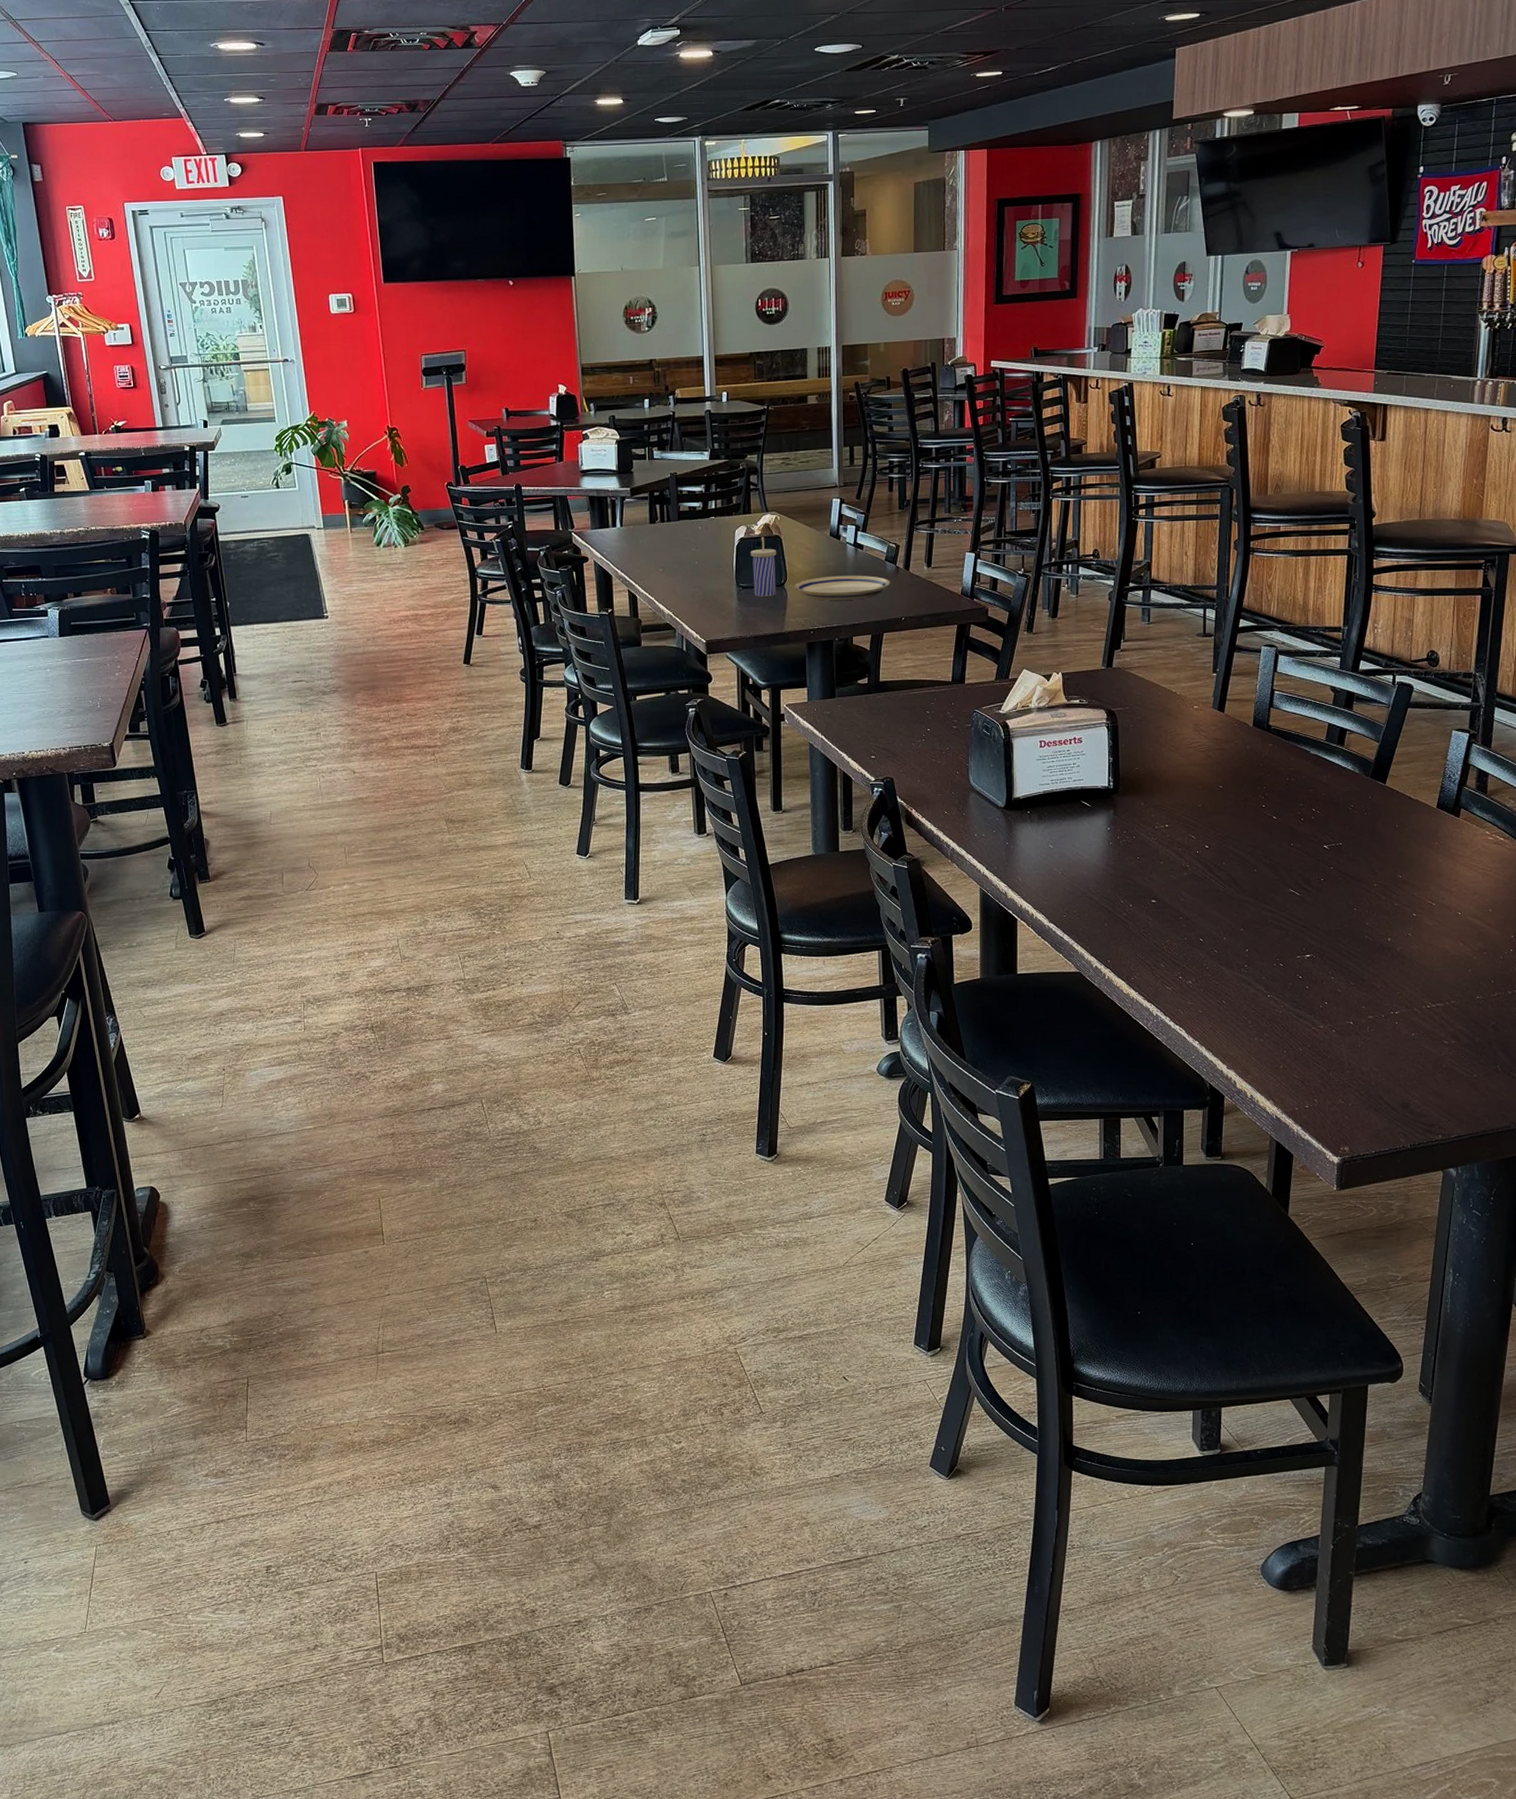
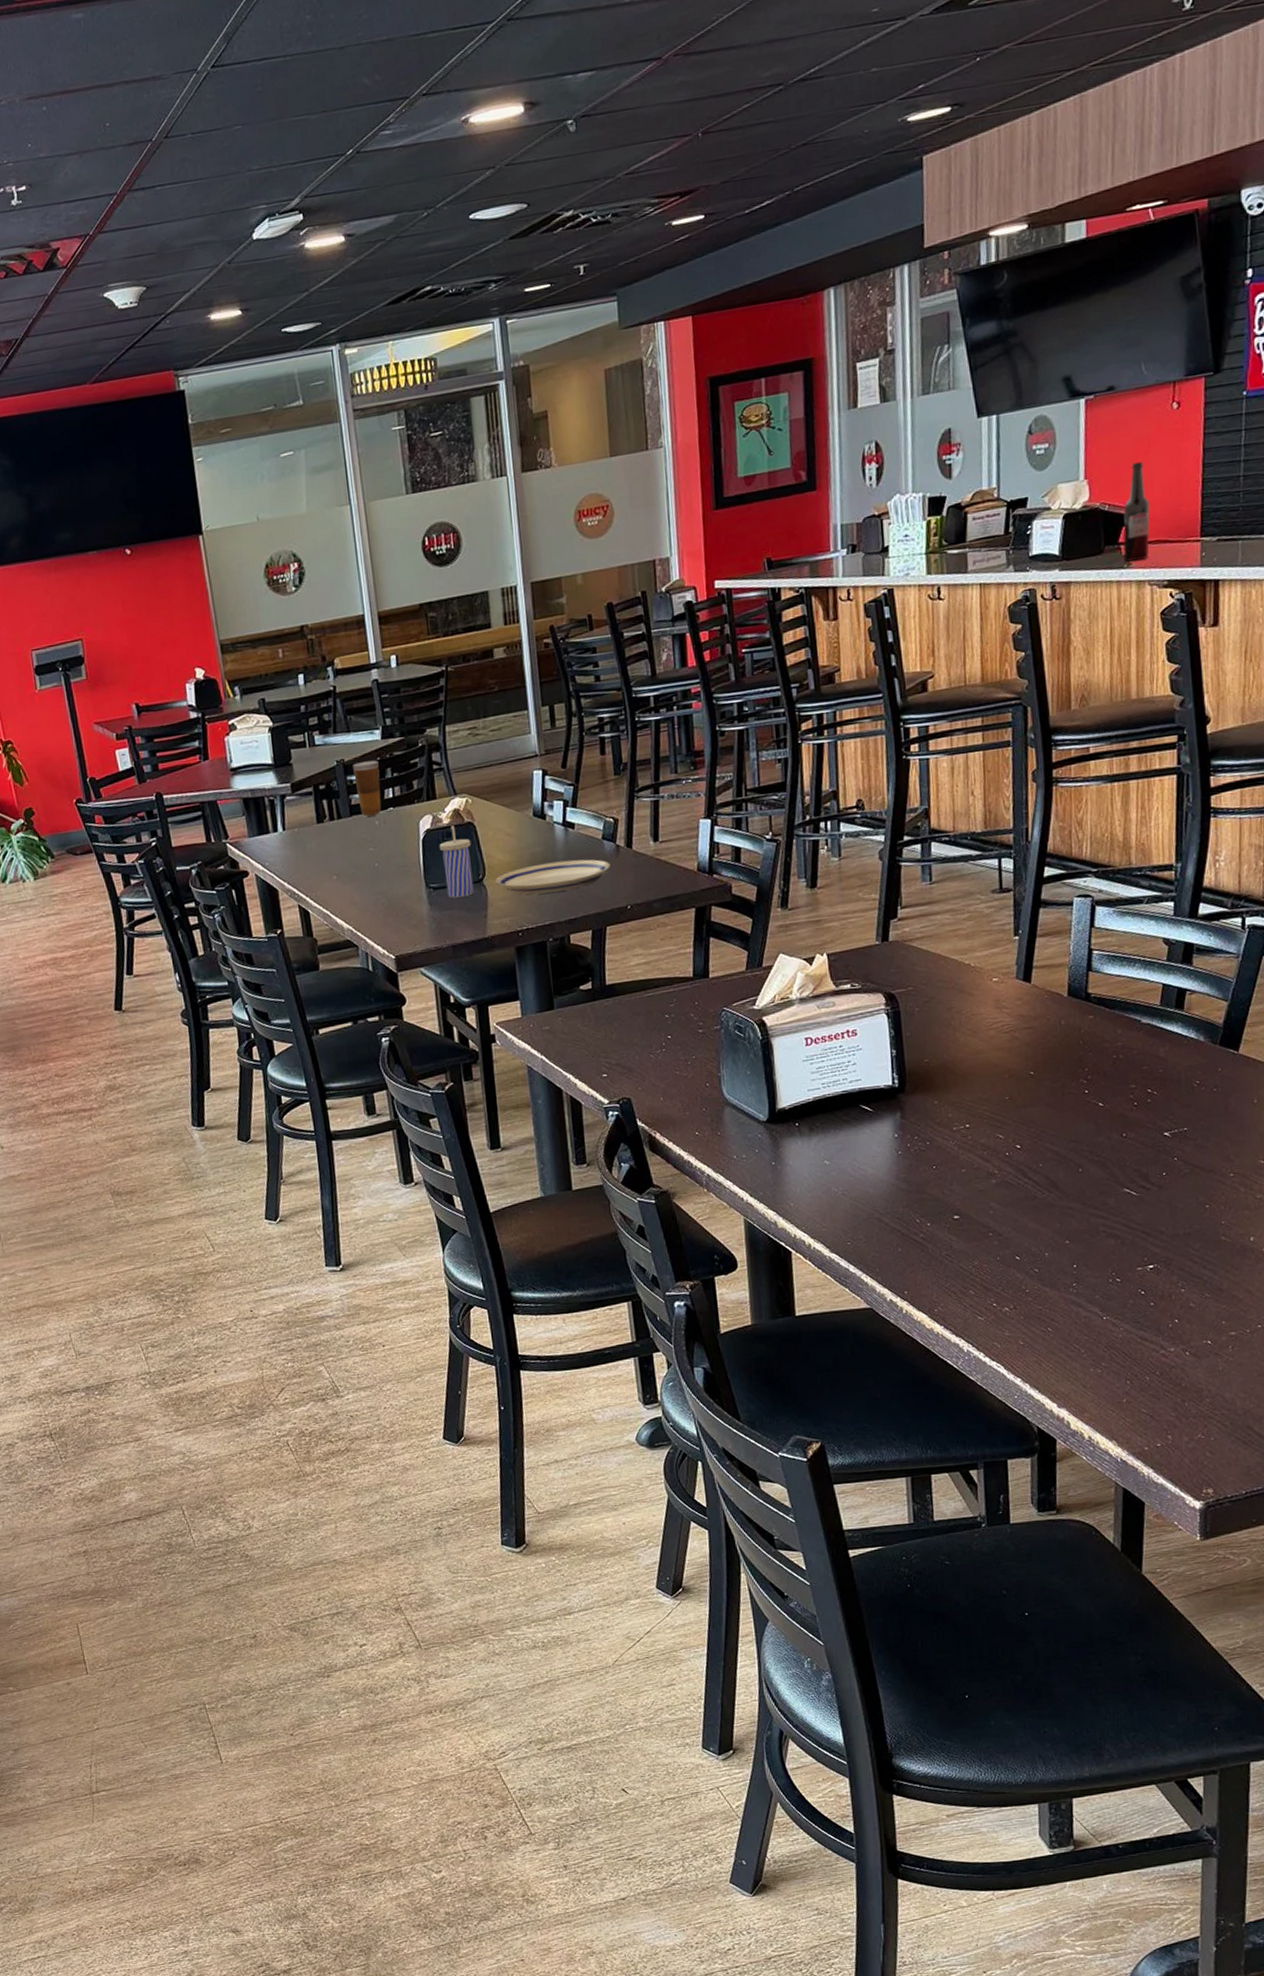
beverage cup: none [684,476,706,522] -> present [353,760,382,817]
beer bottle: none [1314,305,1337,382] -> present [1123,461,1150,562]

